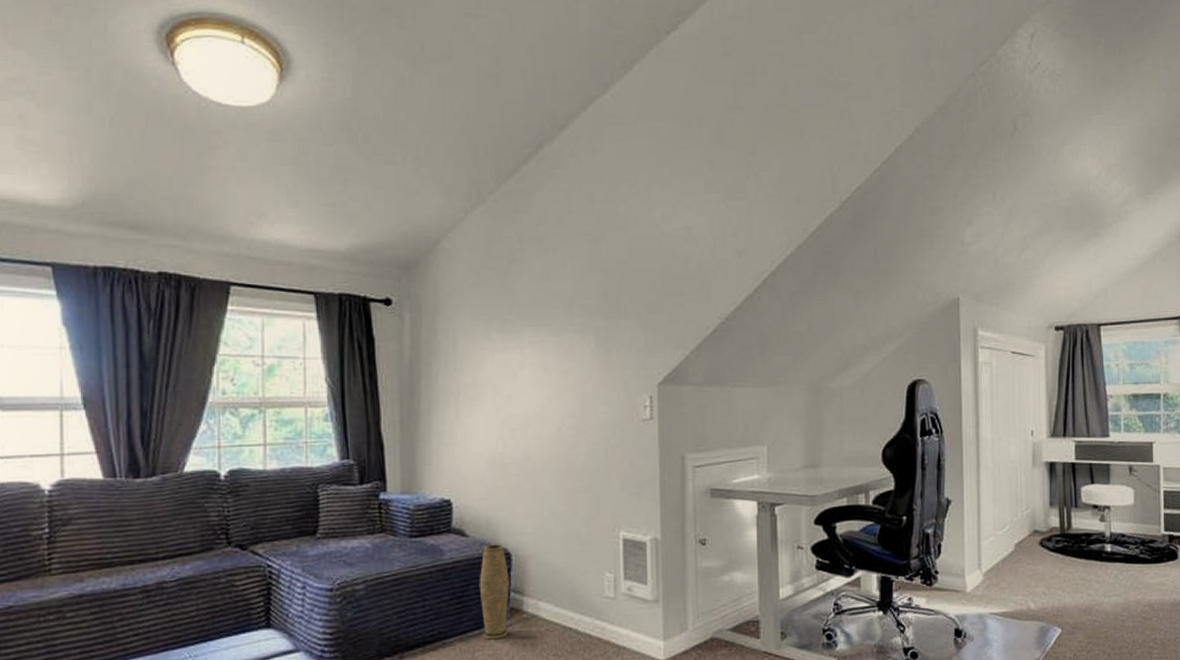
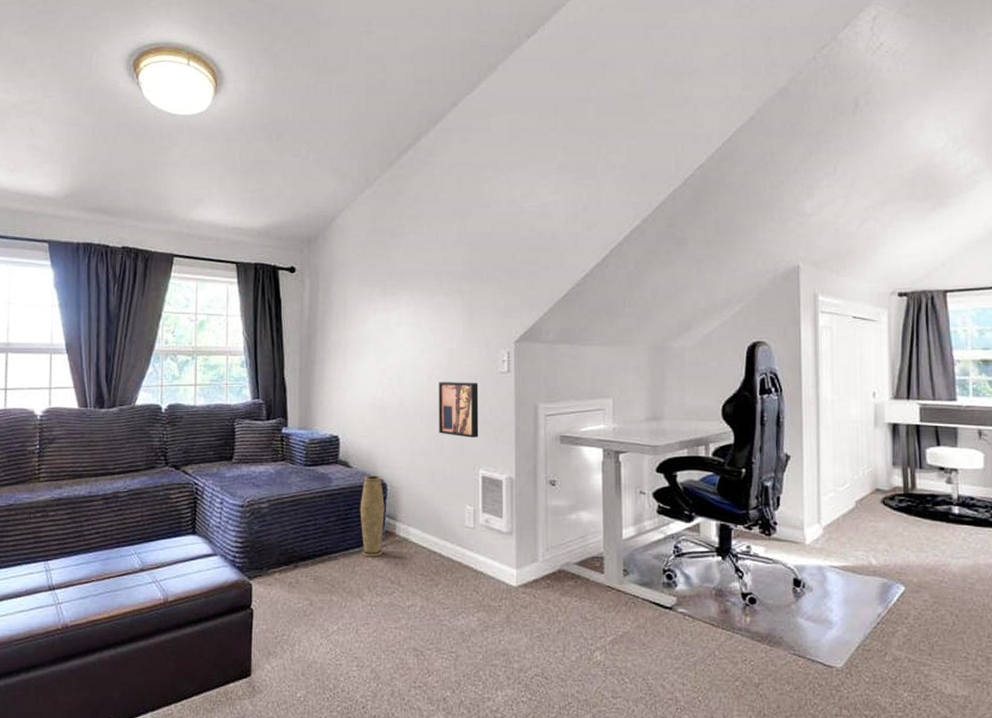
wall art: none [571,431,619,496] -> present [439,382,479,438]

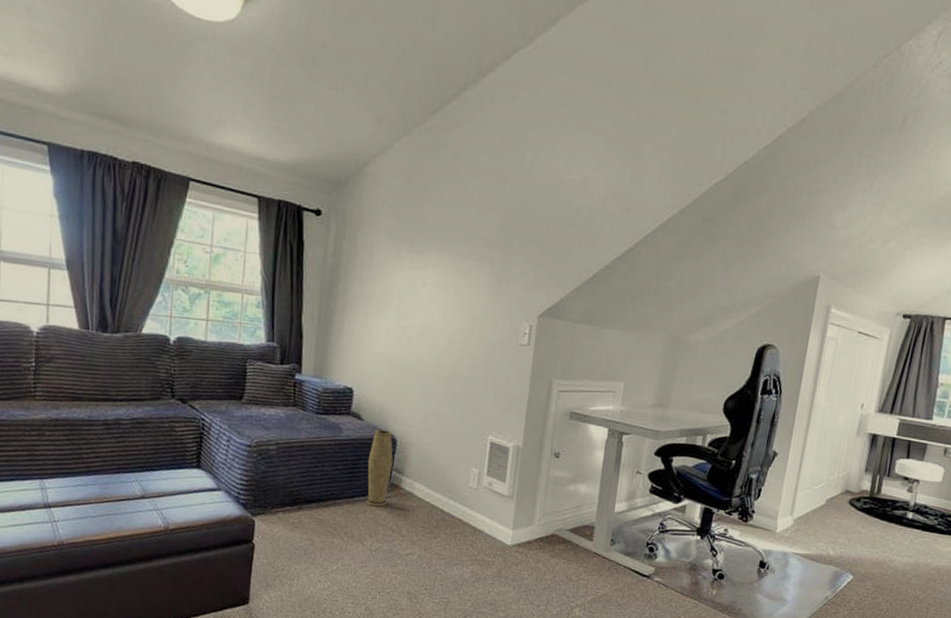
wall art: present [439,382,479,438] -> none [453,347,498,405]

